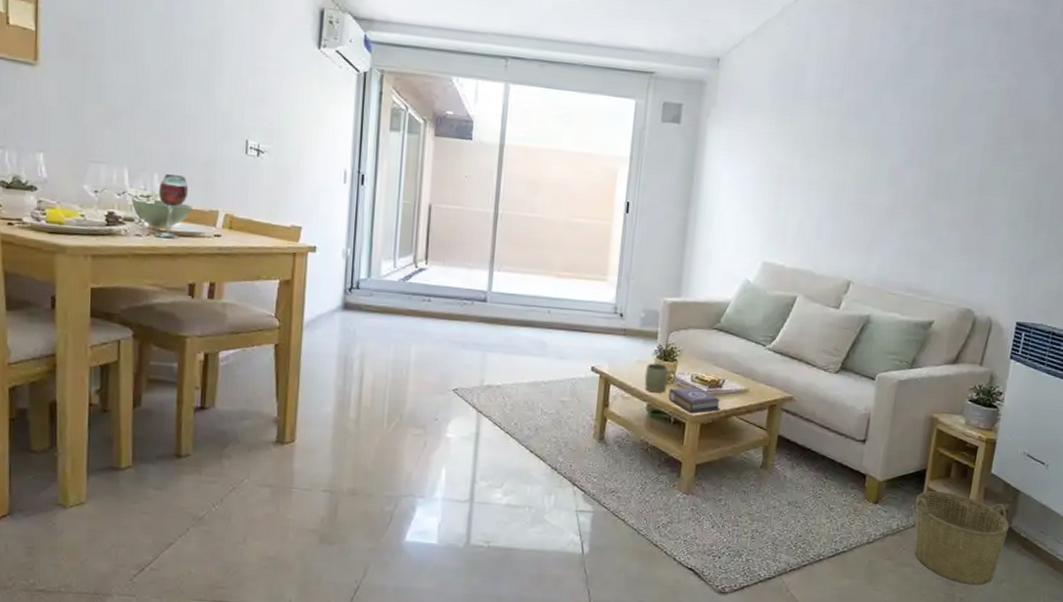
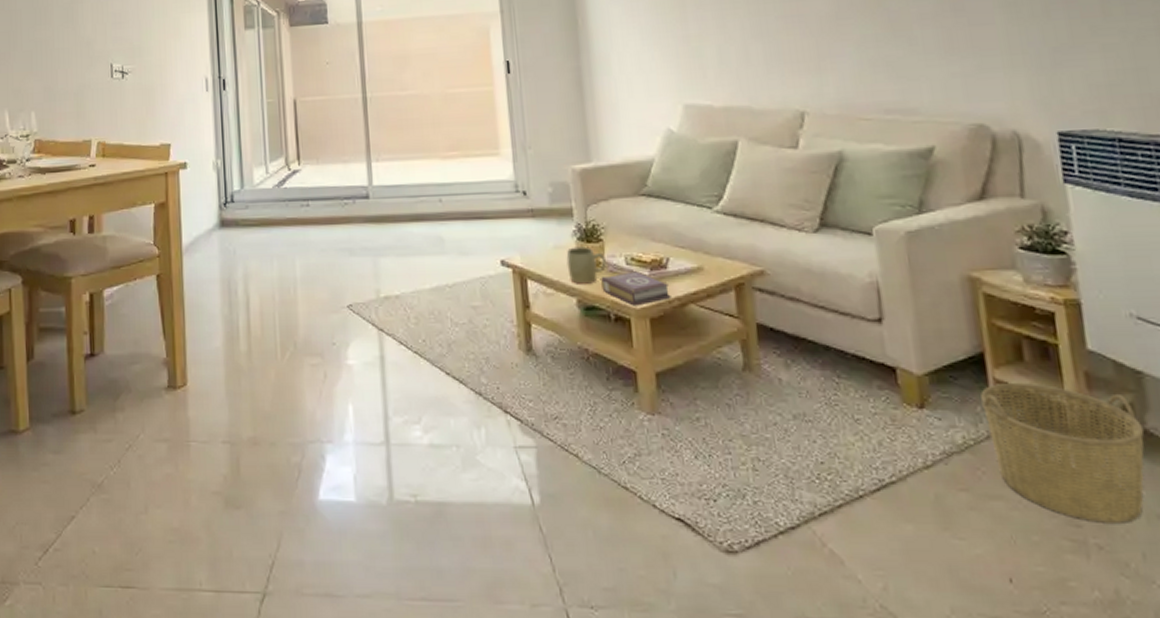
bowl: present [132,198,194,230] -> none [14,137,69,167]
wineglass: present [155,174,189,239] -> none [36,110,63,176]

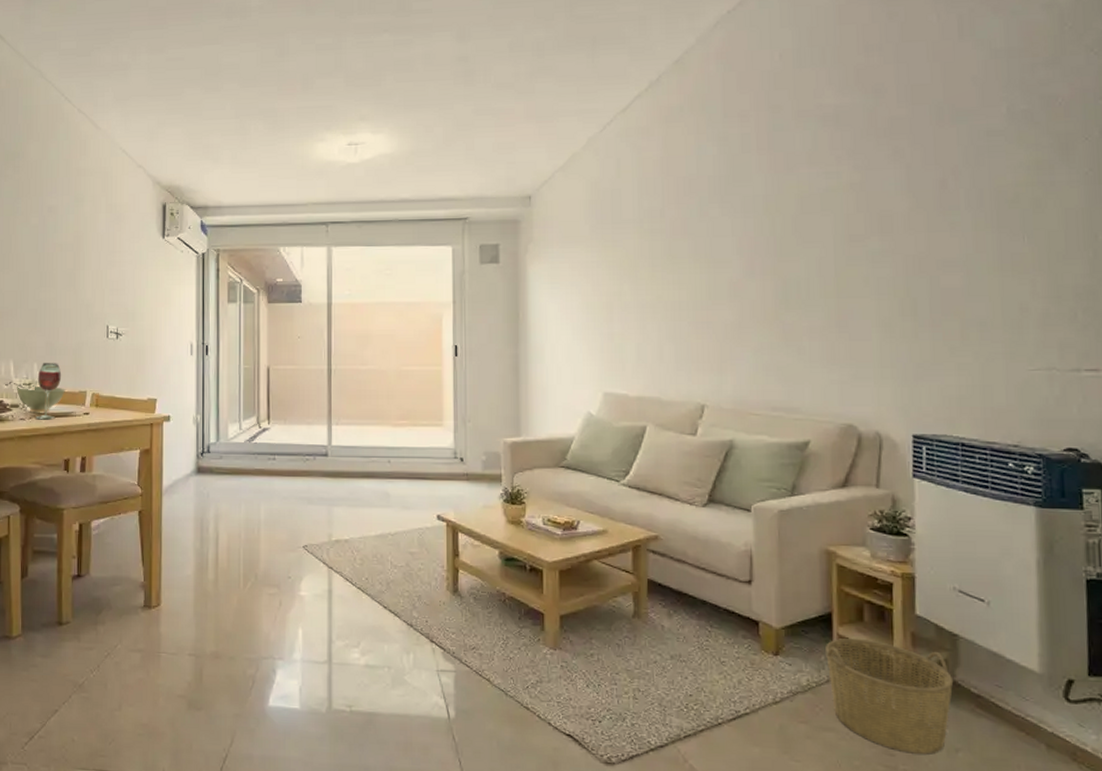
bowl: none [14,137,69,167] -> present [17,385,66,412]
wineglass: none [36,110,63,176] -> present [36,363,62,420]
mug: present [566,246,606,284] -> none [493,507,526,539]
book: present [601,271,671,306] -> none [521,530,579,560]

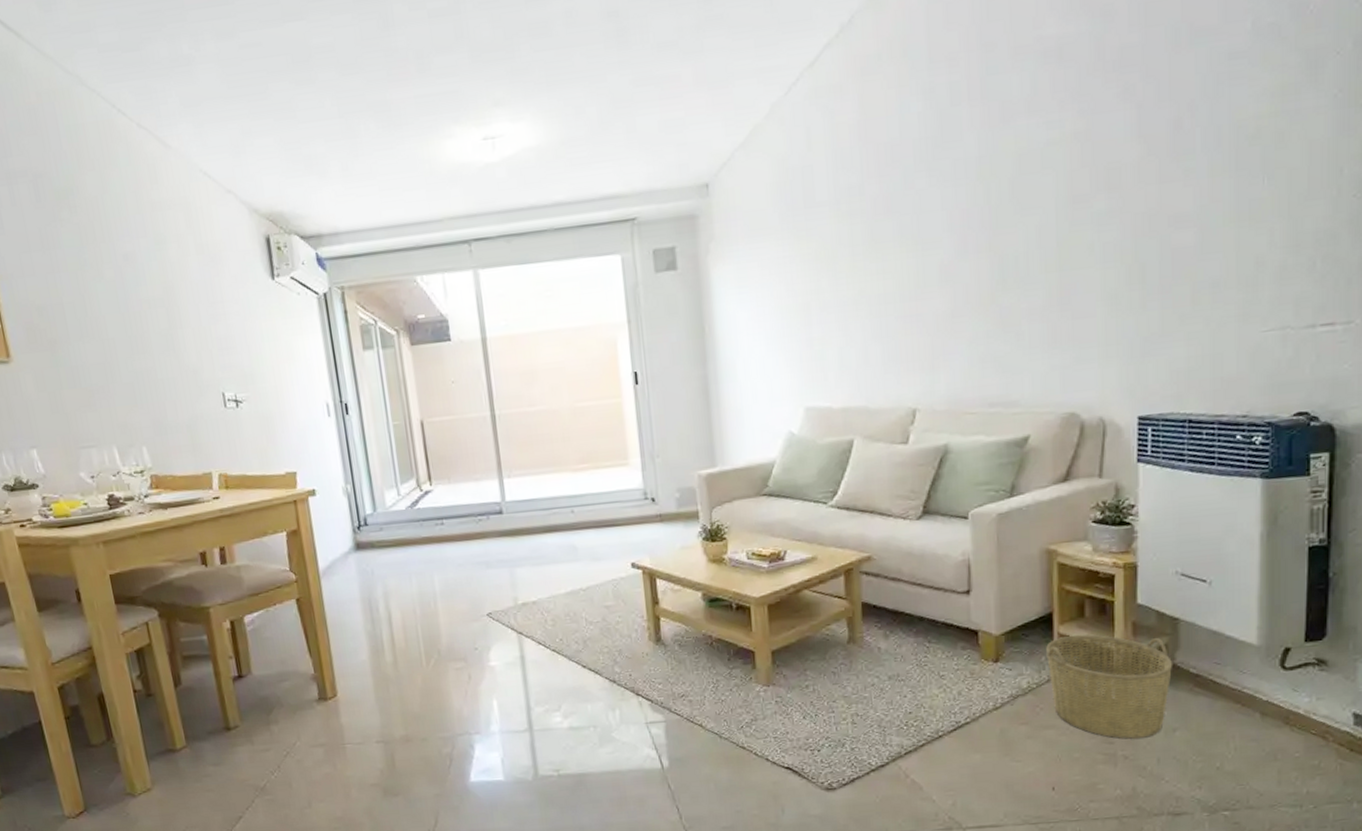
bowl: present [17,385,66,412] -> none [127,471,187,503]
wineglass: present [36,363,62,420] -> none [149,443,181,512]

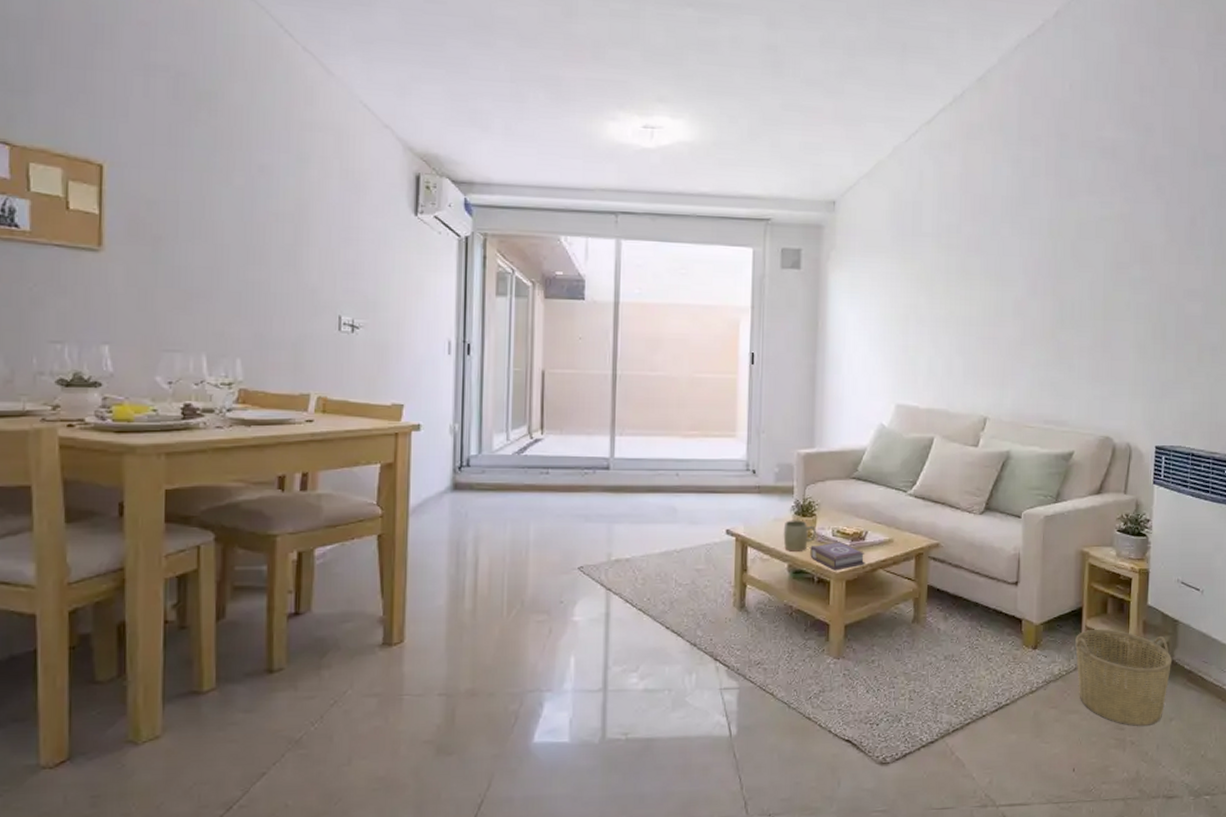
mug: none [692,545,729,579] -> present [783,520,816,551]
book: none [724,564,787,596] -> present [810,542,865,571]

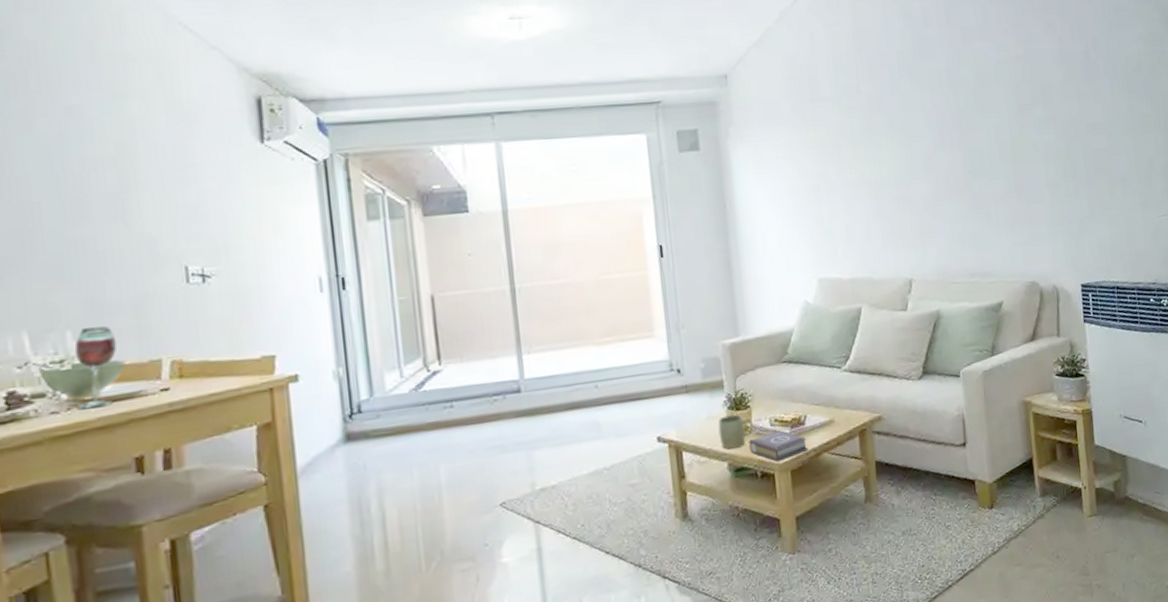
bowl: none [212,386,282,418] -> present [39,359,127,400]
wineglass: none [238,358,276,428] -> present [74,326,118,410]
basket: present [1075,628,1173,726] -> none [1030,474,1126,570]

